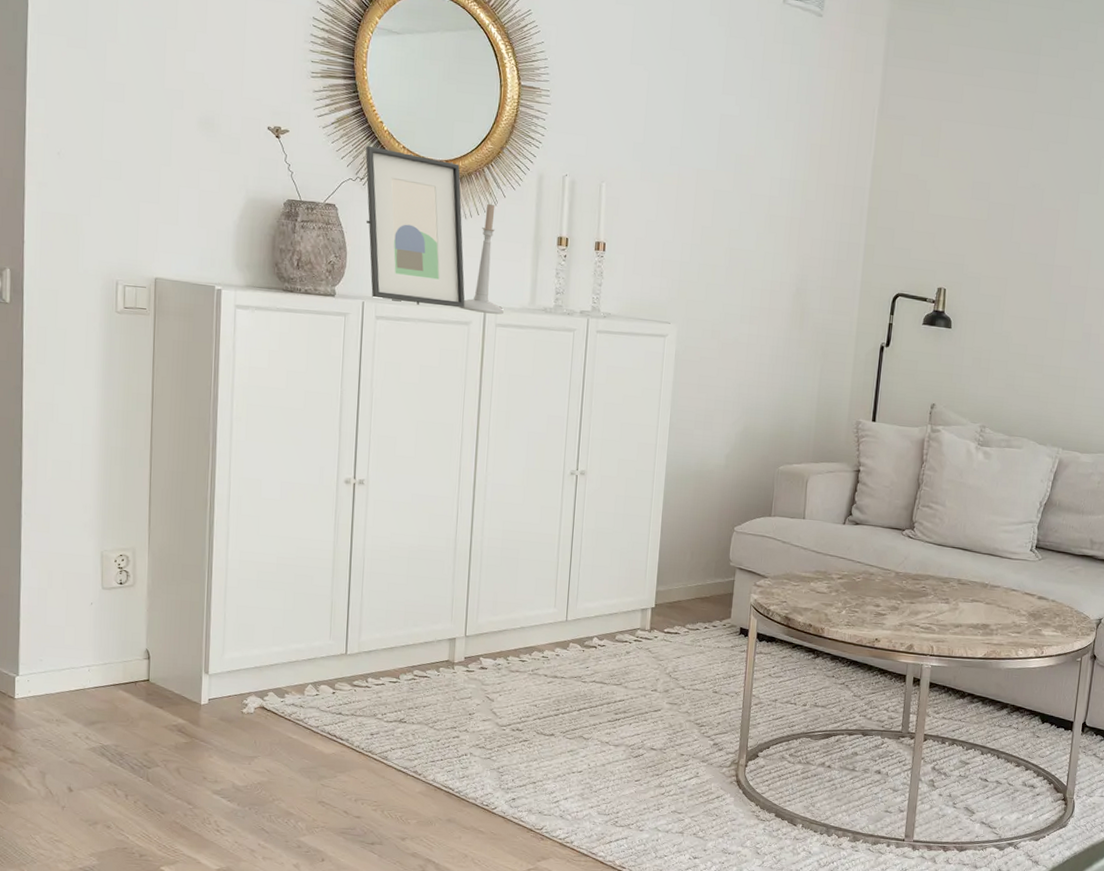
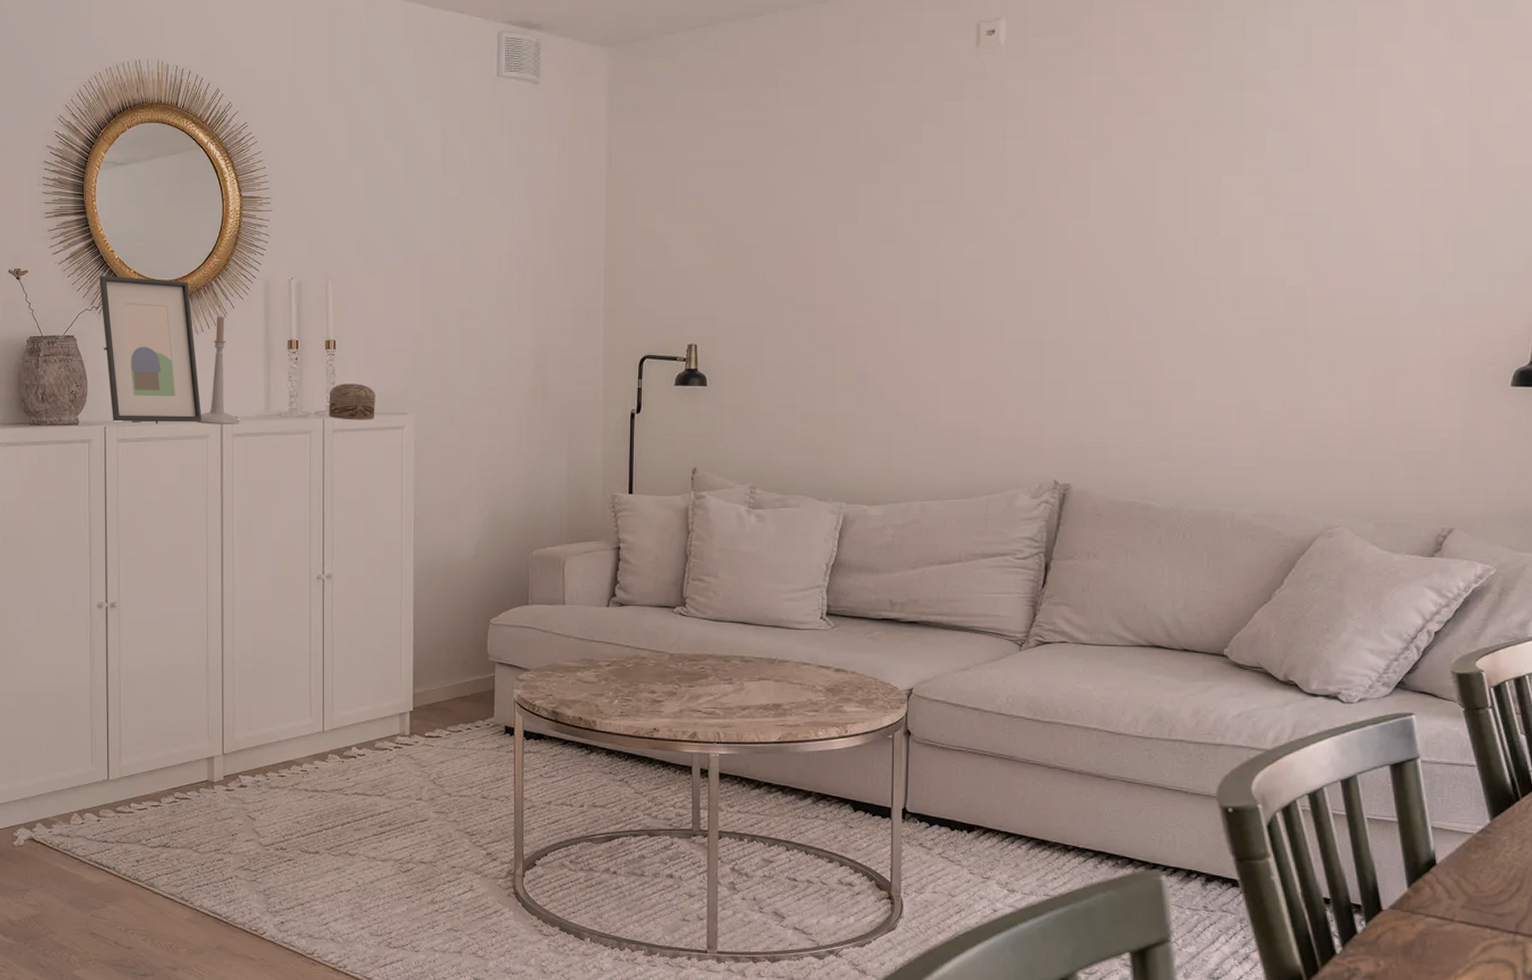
decorative box: none [593,286,641,325] -> present [328,383,375,420]

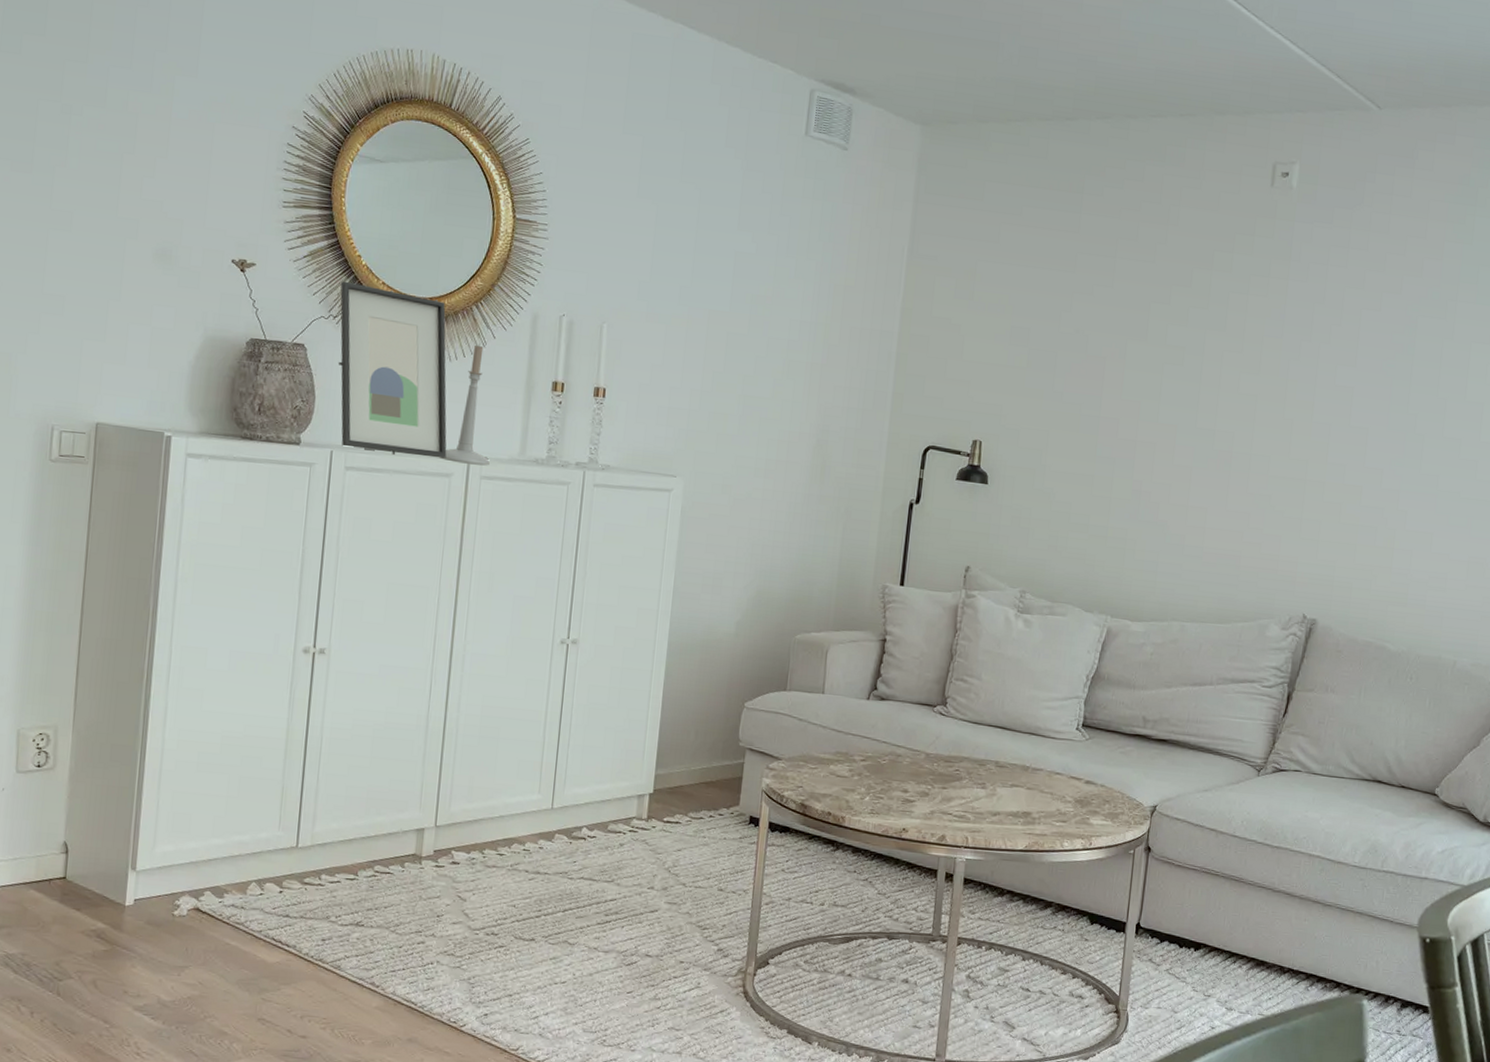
decorative box: present [328,383,375,420] -> none [590,435,644,479]

